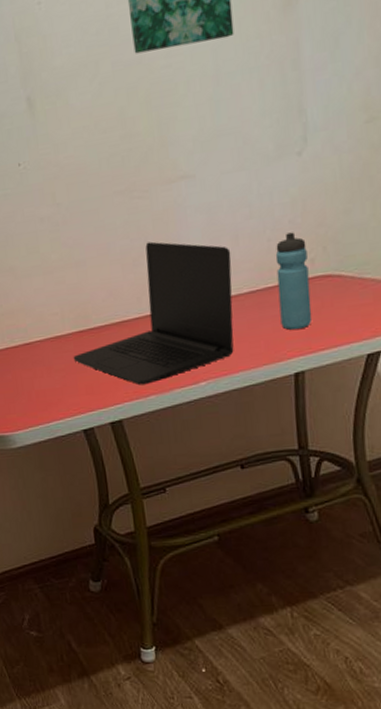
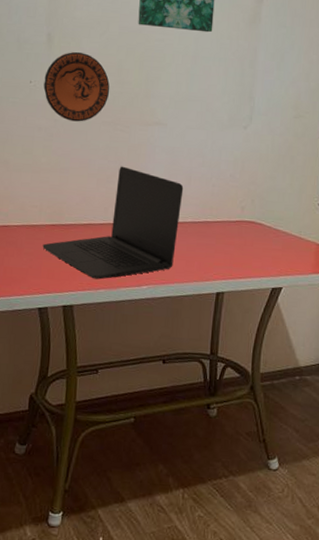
decorative plate: none [34,110,116,202] -> present [43,52,110,122]
water bottle: present [275,232,312,330] -> none [212,183,240,258]

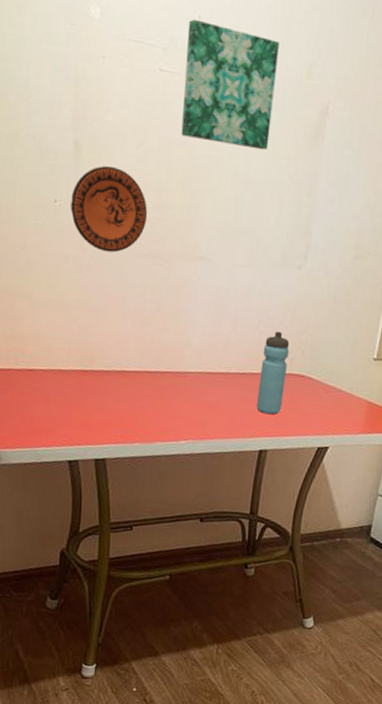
laptop: present [42,166,184,280] -> none [72,306,228,433]
water bottle: none [212,183,240,258] -> present [257,331,290,414]

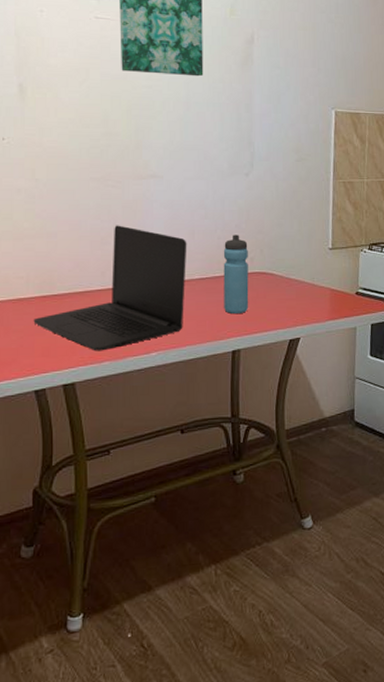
decorative plate: present [70,166,148,253] -> none [19,104,96,180]
laptop: none [72,306,228,433] -> present [33,225,187,351]

